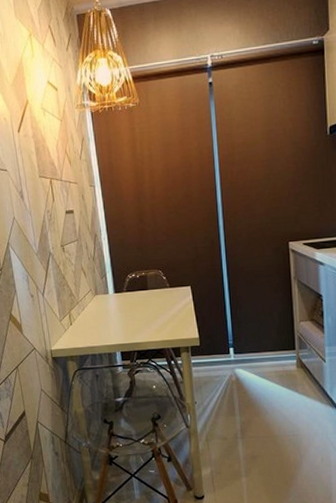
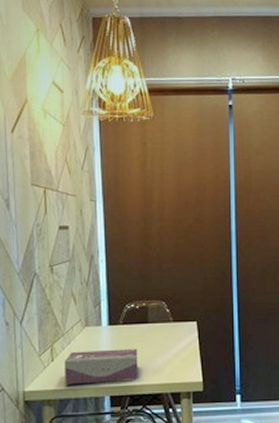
tissue box: none [80,311,143,344] -> present [64,348,138,385]

